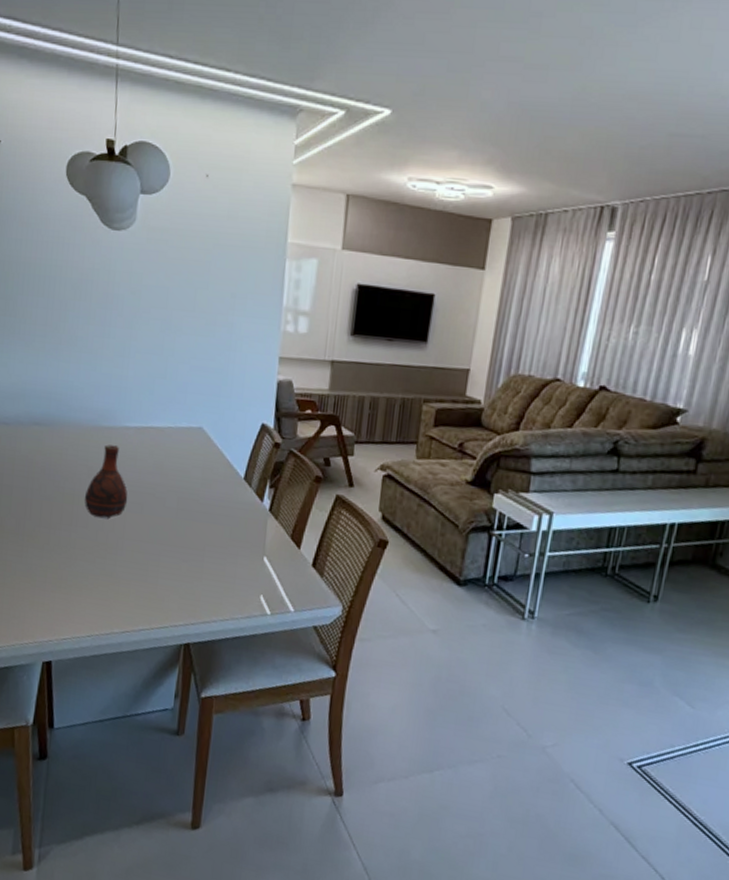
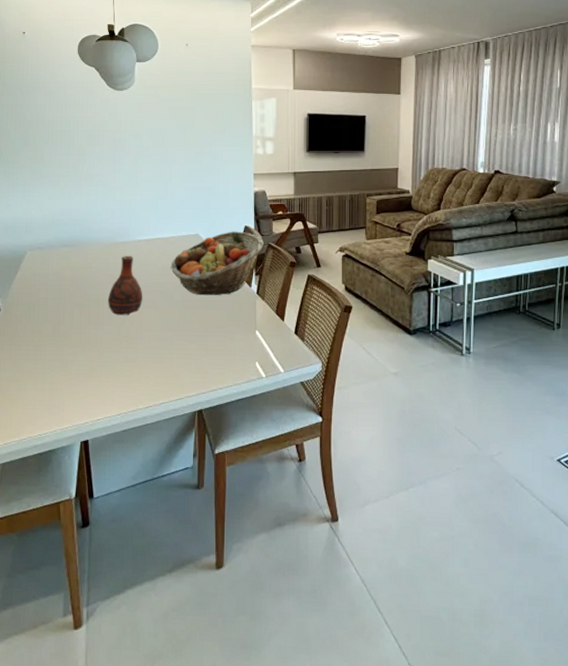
fruit basket: none [164,428,284,508] -> present [170,231,264,296]

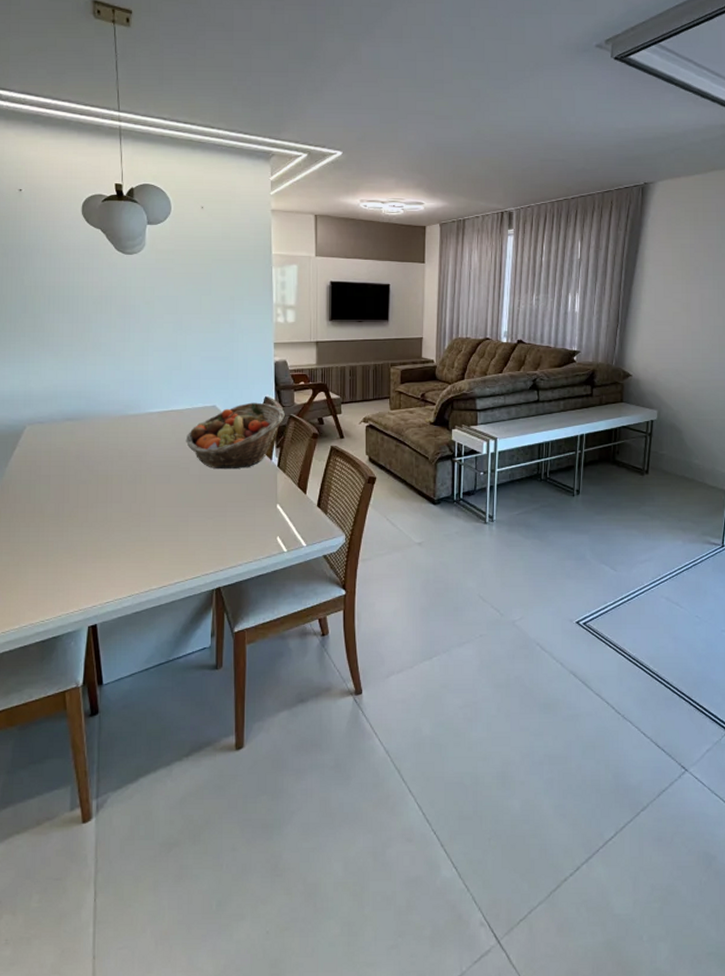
vase: present [108,256,143,316] -> none [118,429,156,492]

